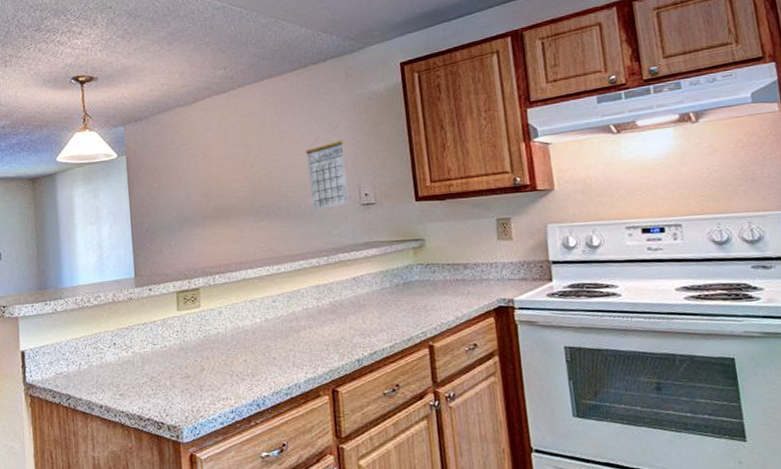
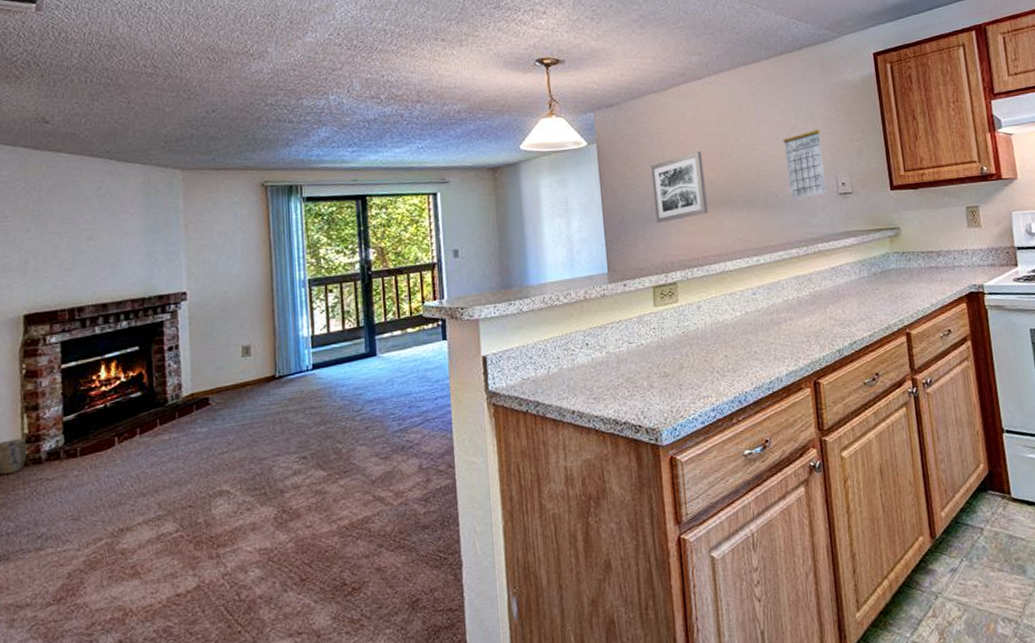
wall art: none [176,162,231,231] -> present [650,151,708,223]

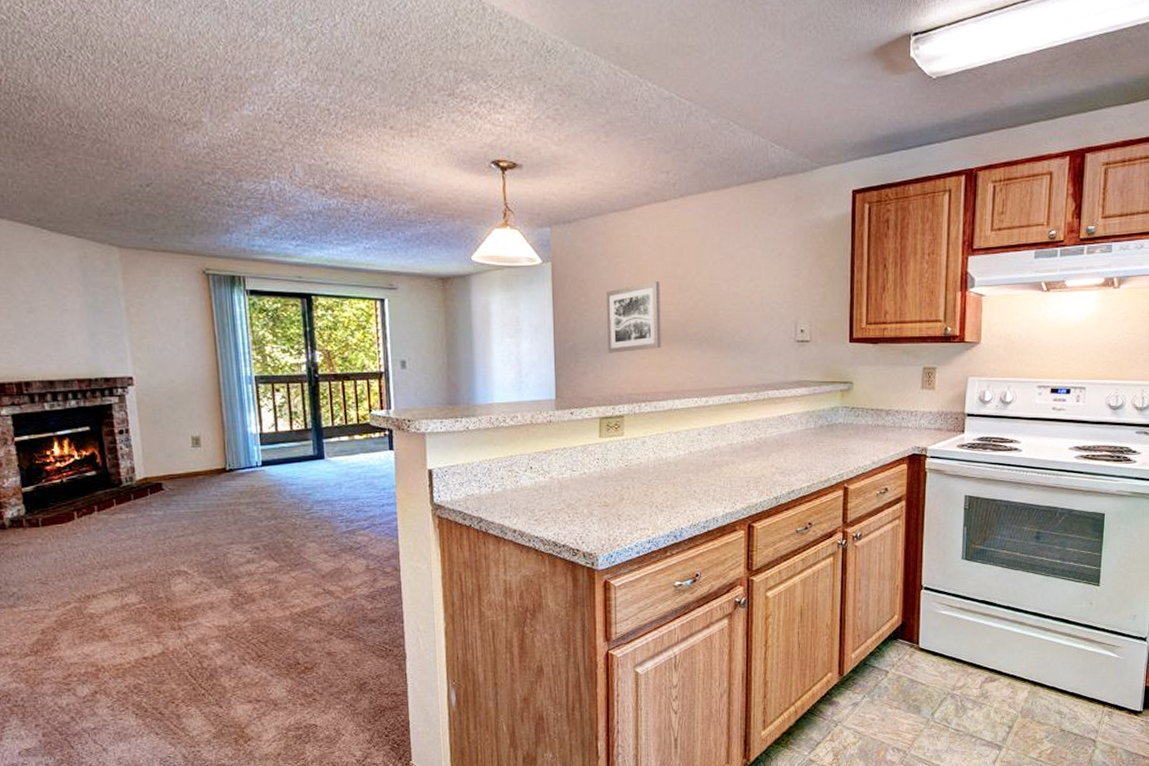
calendar: present [783,126,826,200] -> none [746,263,785,343]

